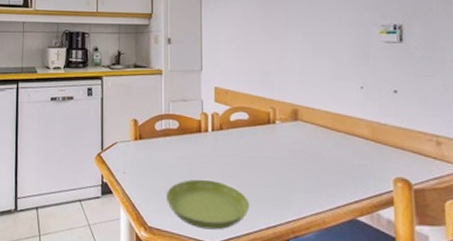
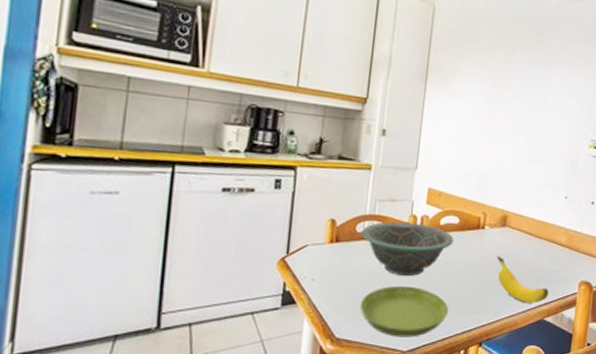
decorative bowl: none [160,119,246,171] -> present [361,221,454,277]
banana: none [293,150,358,201] -> present [497,255,549,303]

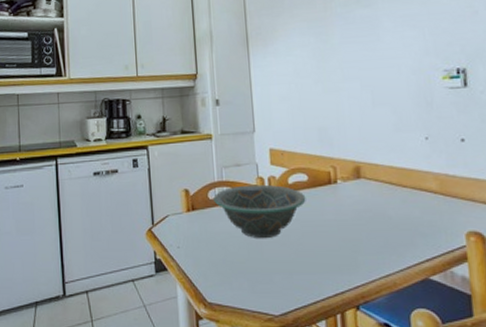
saucer: present [359,285,449,337] -> none [224,248,315,301]
banana: present [497,255,549,303] -> none [357,210,429,261]

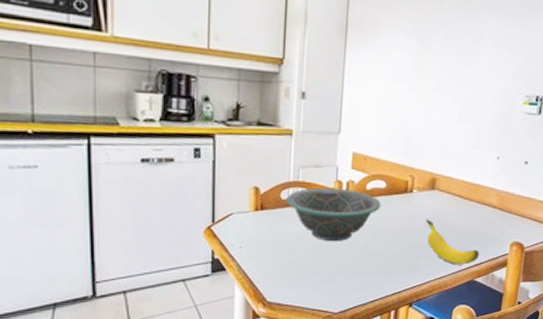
banana: none [357,210,429,261] -> present [426,219,479,265]

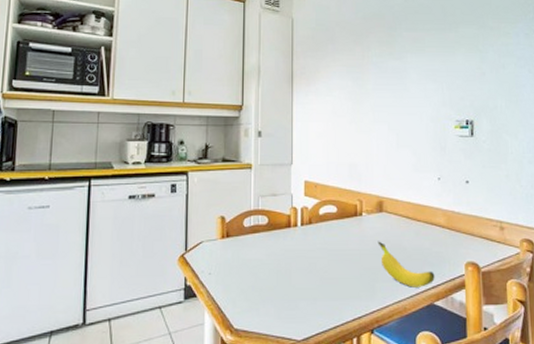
decorative bowl: present [286,187,381,242] -> none [248,214,334,267]

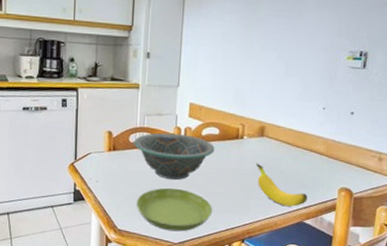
decorative bowl: none [248,214,334,267] -> present [134,132,215,181]
saucer: none [253,275,337,327] -> present [136,187,213,232]

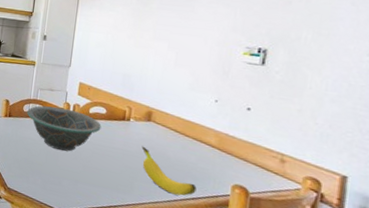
saucer: present [136,187,213,232] -> none [25,156,97,201]

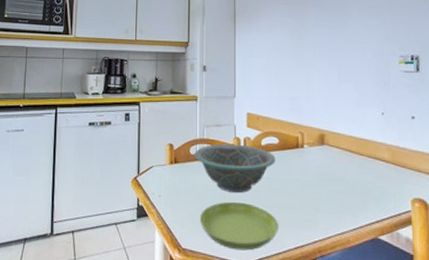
saucer: none [25,156,97,201] -> present [199,201,280,251]
banana: present [141,146,197,196] -> none [319,173,379,221]

